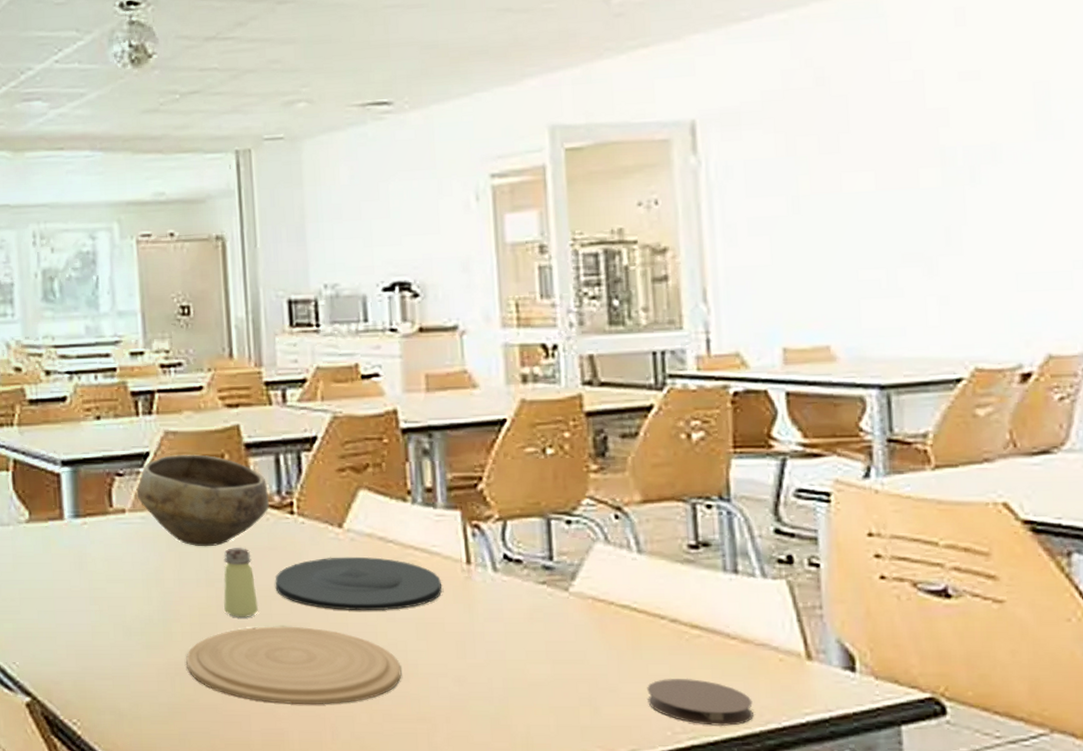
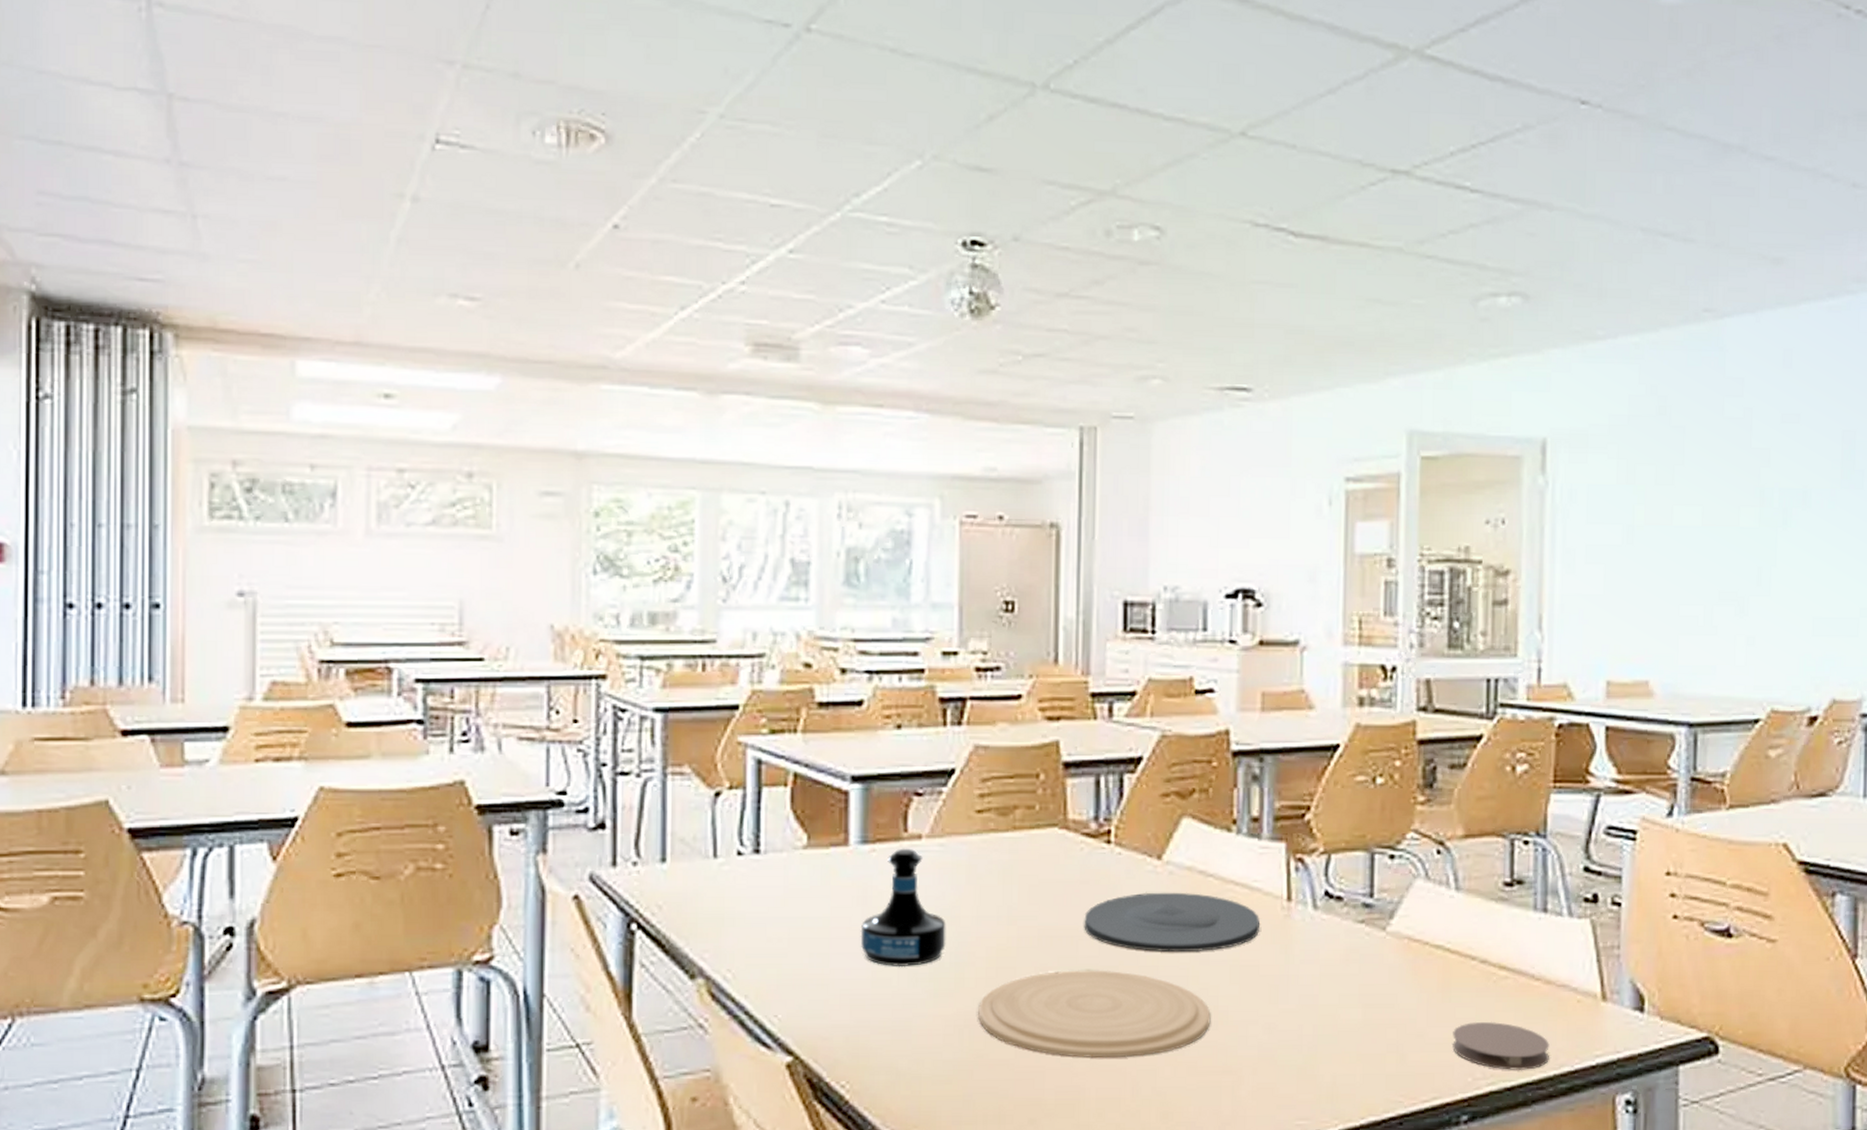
tequila bottle: none [79,521,153,623] -> present [860,848,946,968]
bowl: present [136,454,270,547] -> none [936,772,1086,880]
saltshaker: present [223,548,258,617] -> none [1026,881,1063,960]

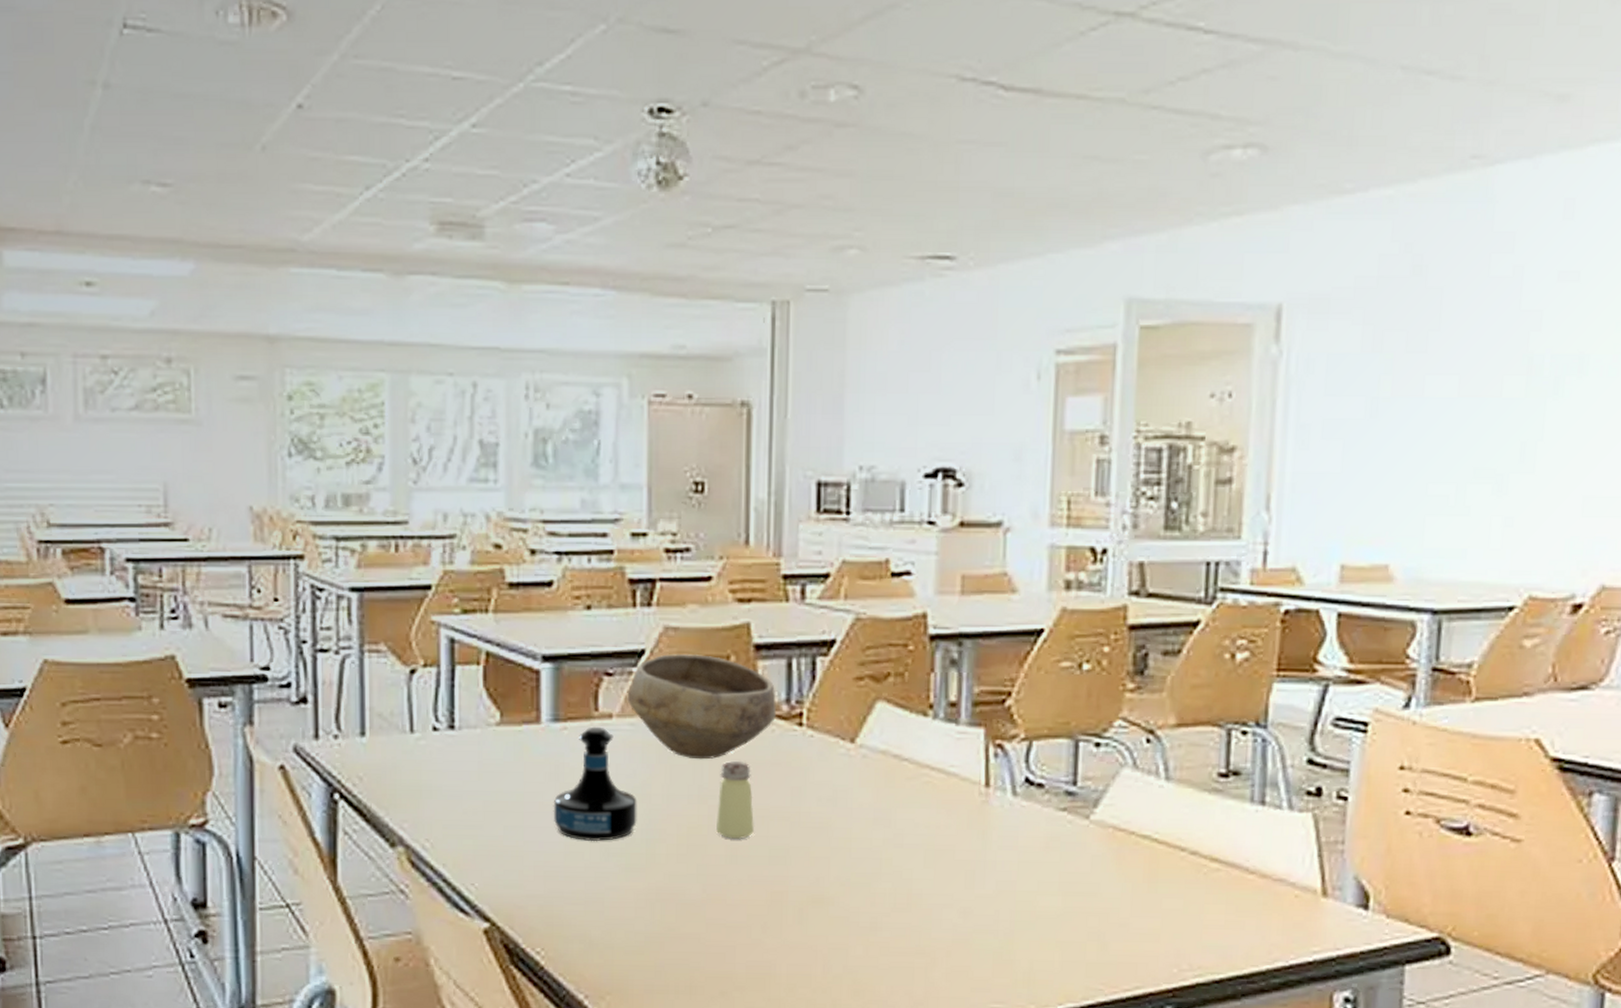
bowl: none [936,772,1086,880] -> present [627,653,777,760]
plate: present [978,970,1211,1059] -> none [669,849,904,936]
saltshaker: none [1026,881,1063,960] -> present [716,761,754,839]
plate: present [1084,892,1260,953] -> none [775,775,957,836]
coaster: present [1452,1021,1549,1071] -> none [1158,913,1263,964]

